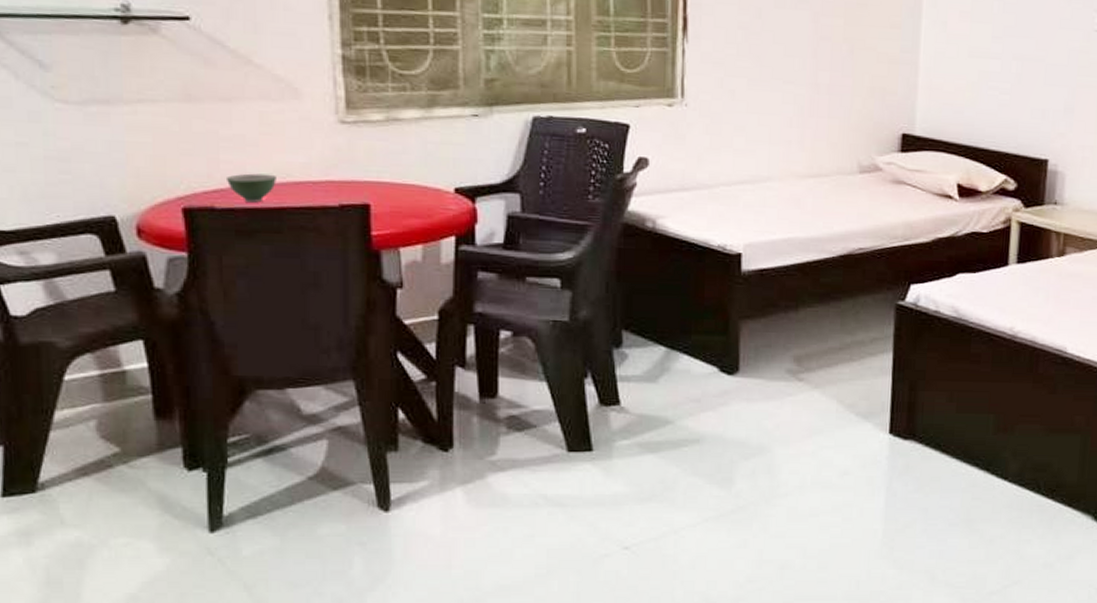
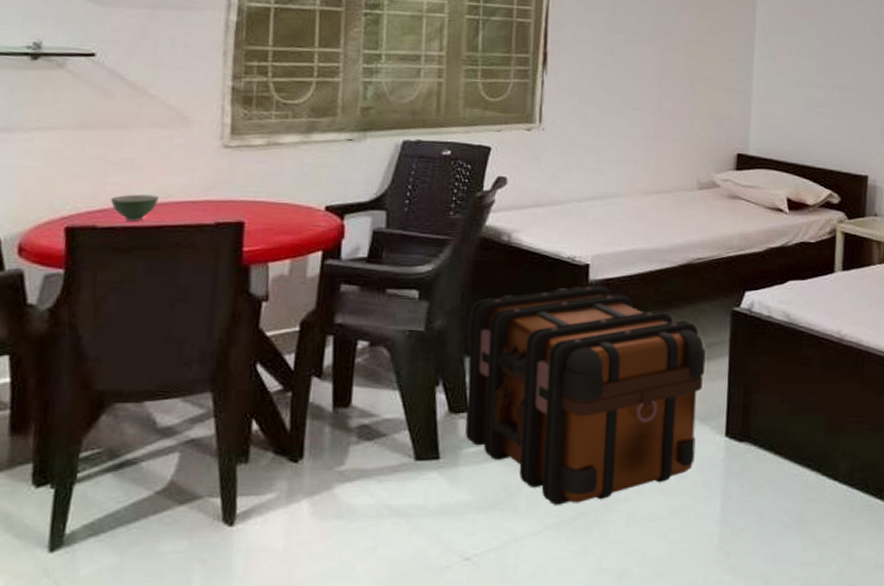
suitcase: none [613,276,868,498] -> present [465,285,706,505]

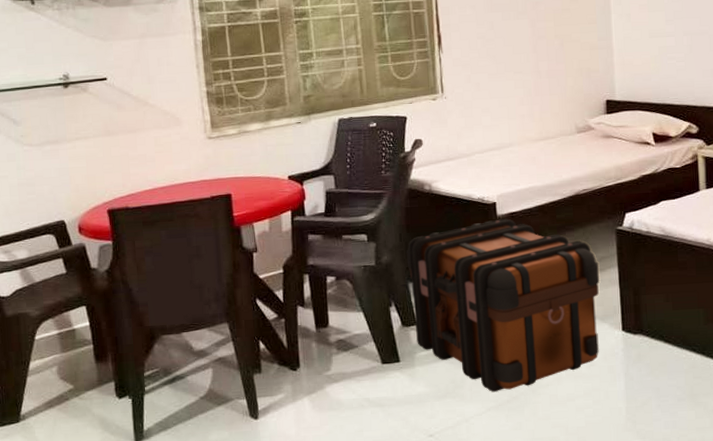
bowl: present [110,194,158,222] -> none [134,180,168,201]

